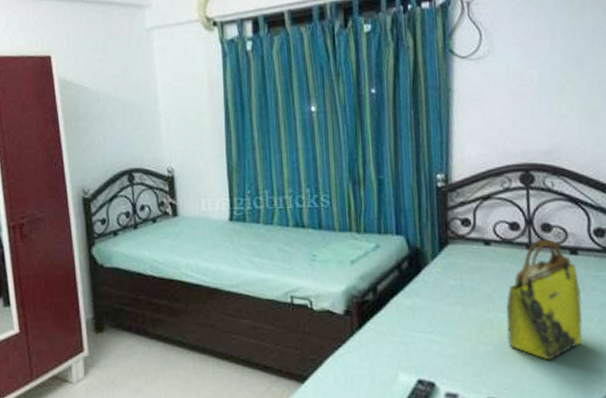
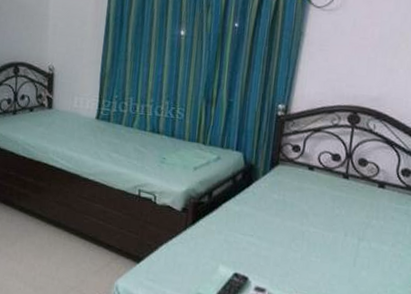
tote bag: present [505,239,582,361] -> none [313,171,382,272]

